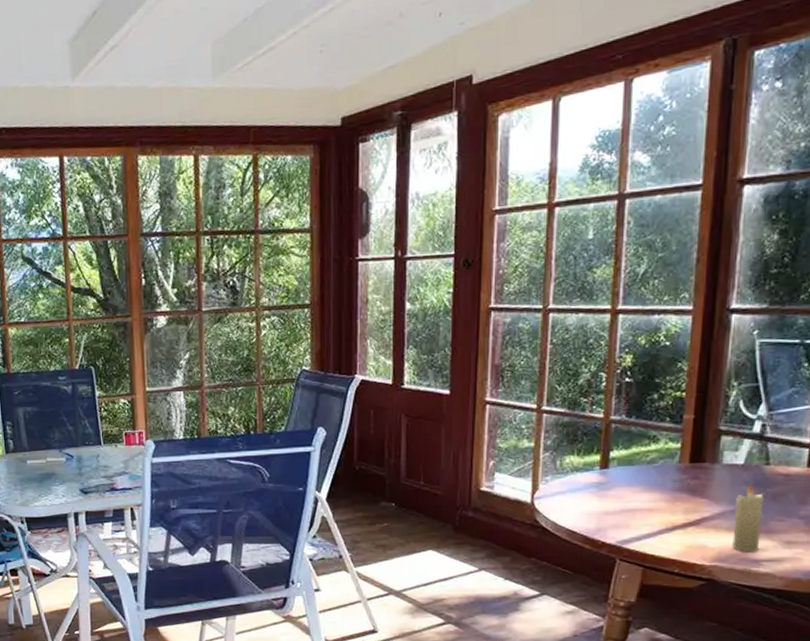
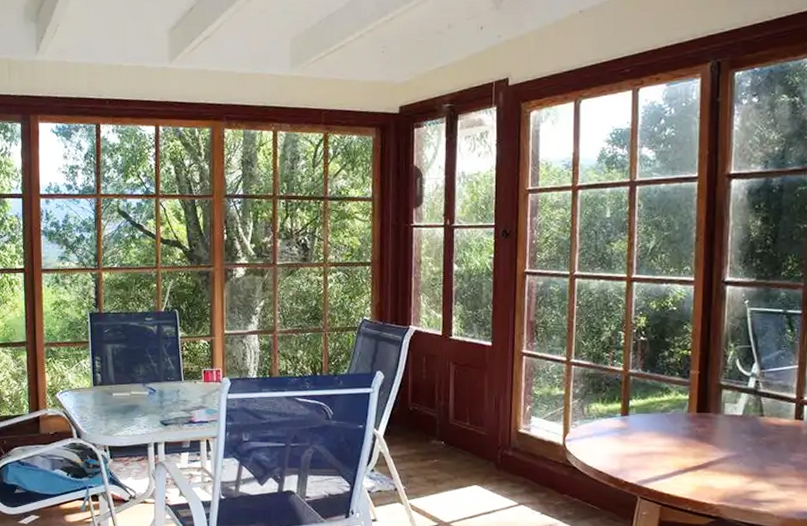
candle: present [732,483,764,552] -> none [736,432,760,494]

